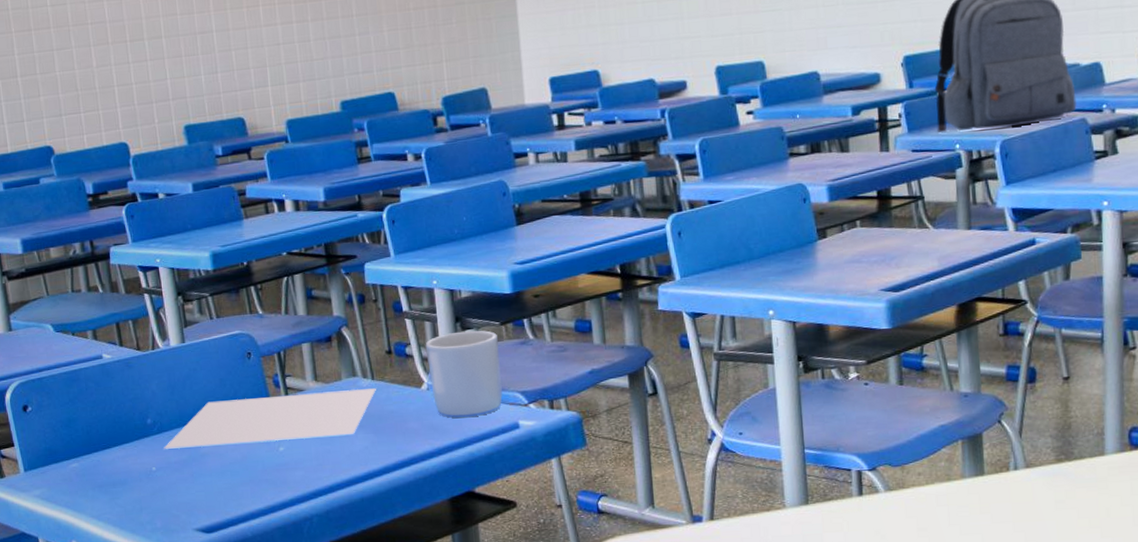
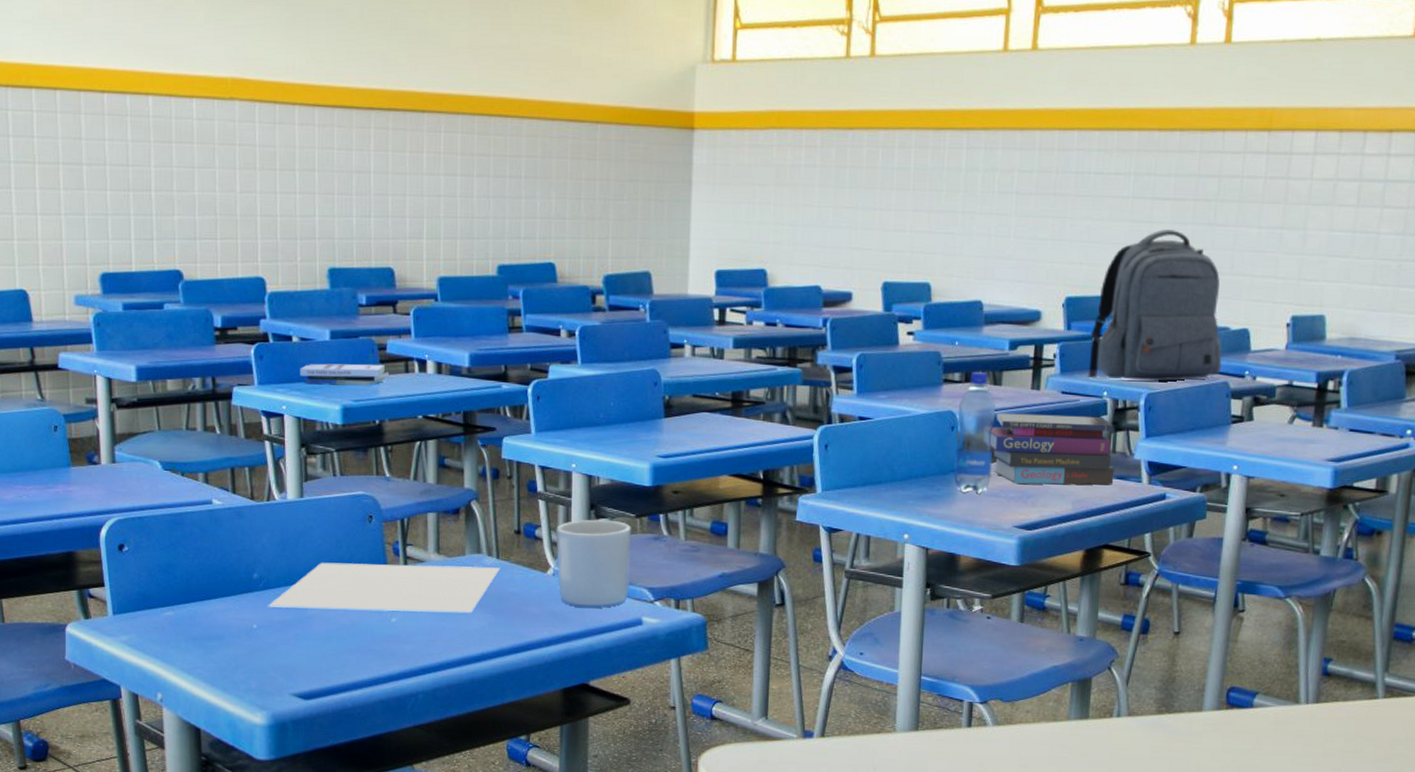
books: none [168,208,252,236] -> present [300,363,390,386]
bottle: none [808,141,851,263] -> present [954,372,995,493]
books: none [844,170,979,248] -> present [990,413,1115,485]

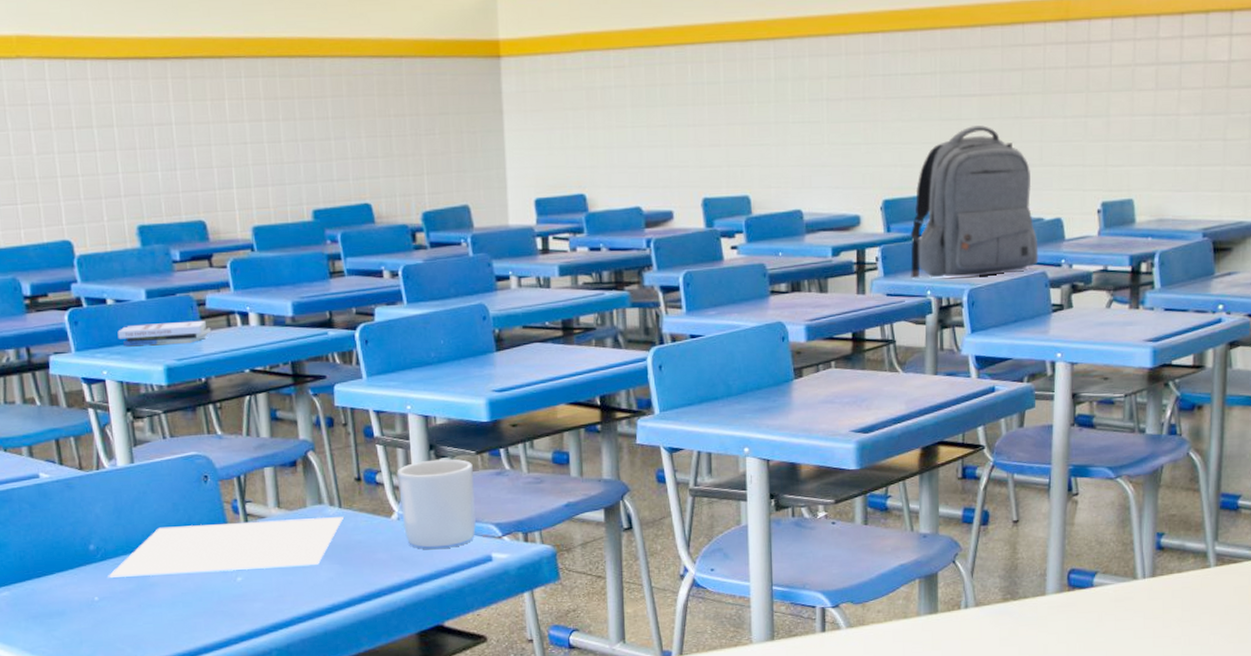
bottle: present [954,372,995,493] -> none [787,281,825,402]
books: present [990,413,1115,485] -> none [821,315,944,390]

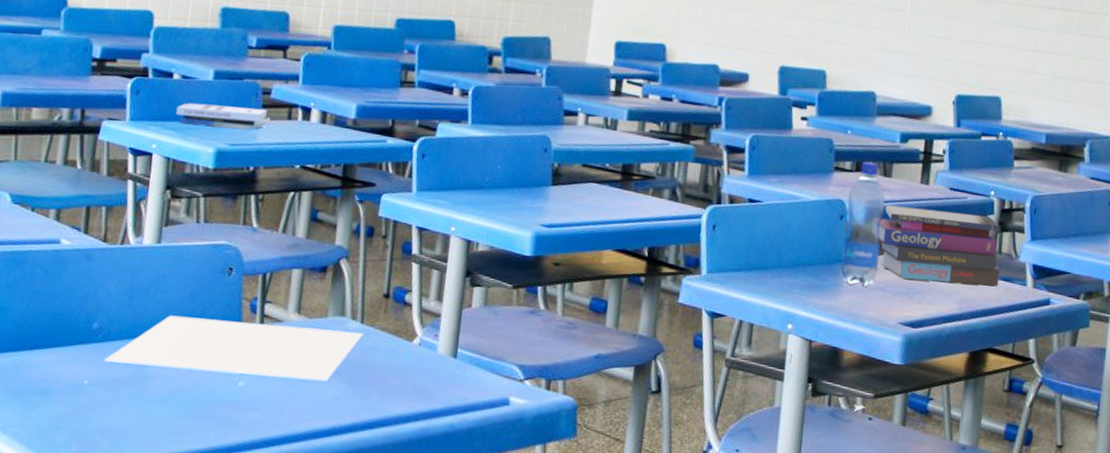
mug: present [396,459,476,550] -> none [423,287,507,384]
bottle: none [787,281,825,402] -> present [841,162,885,286]
books: none [821,315,944,390] -> present [878,204,1000,287]
backpack: present [910,126,1039,278] -> none [976,37,1105,185]

